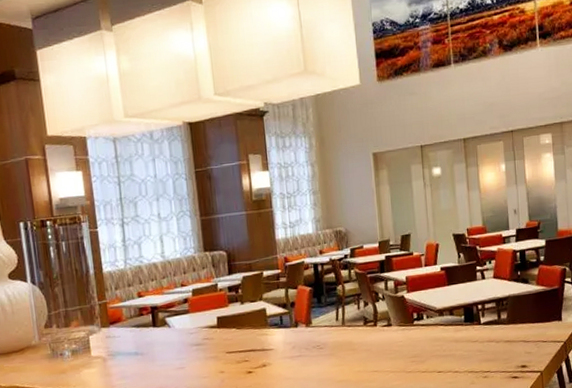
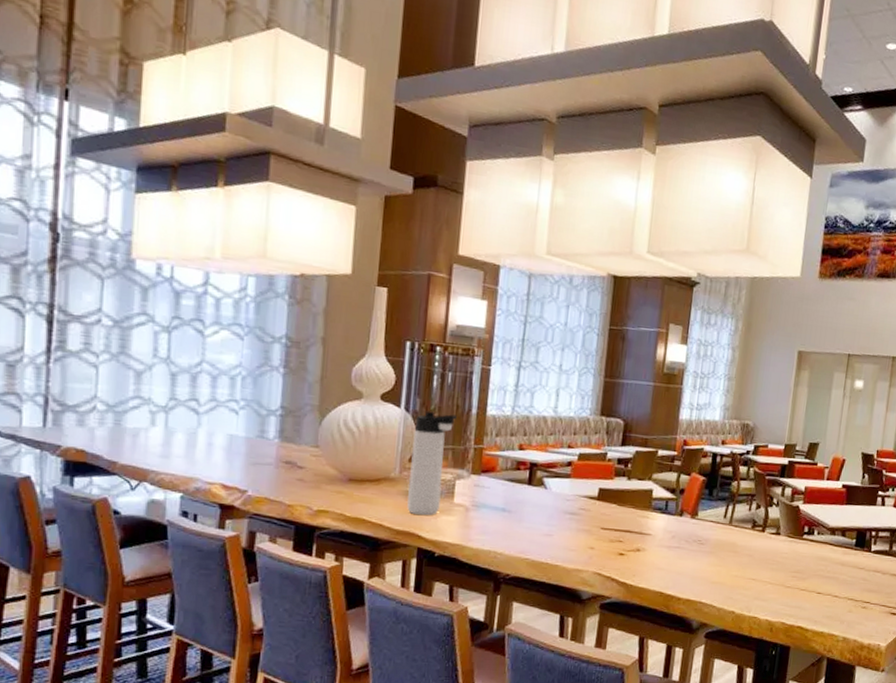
thermos bottle: none [43,278,80,374] -> present [407,411,457,516]

